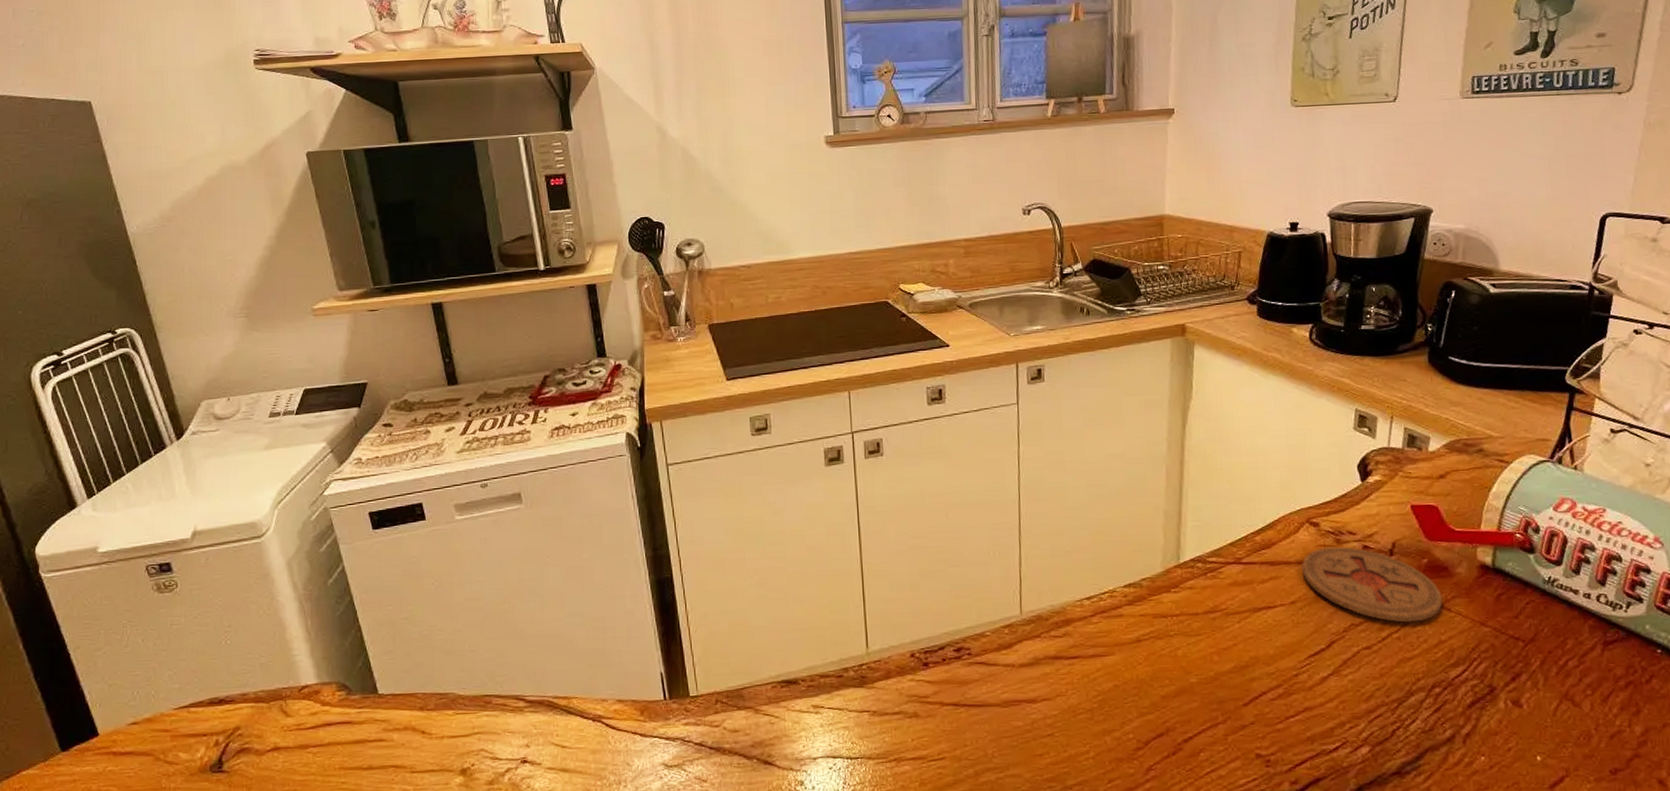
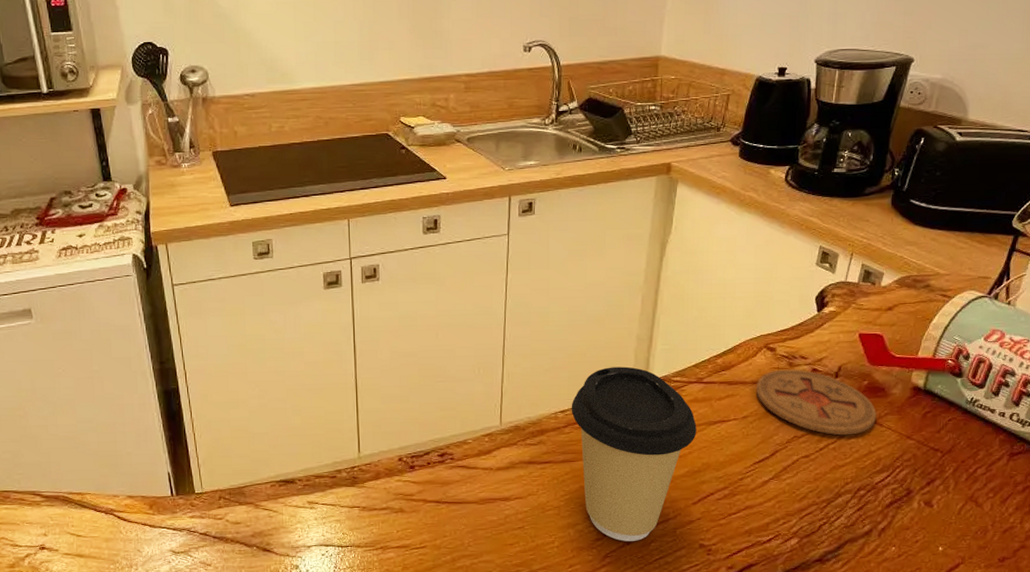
coffee cup: none [1097,546,1240,751] -> present [571,366,697,542]

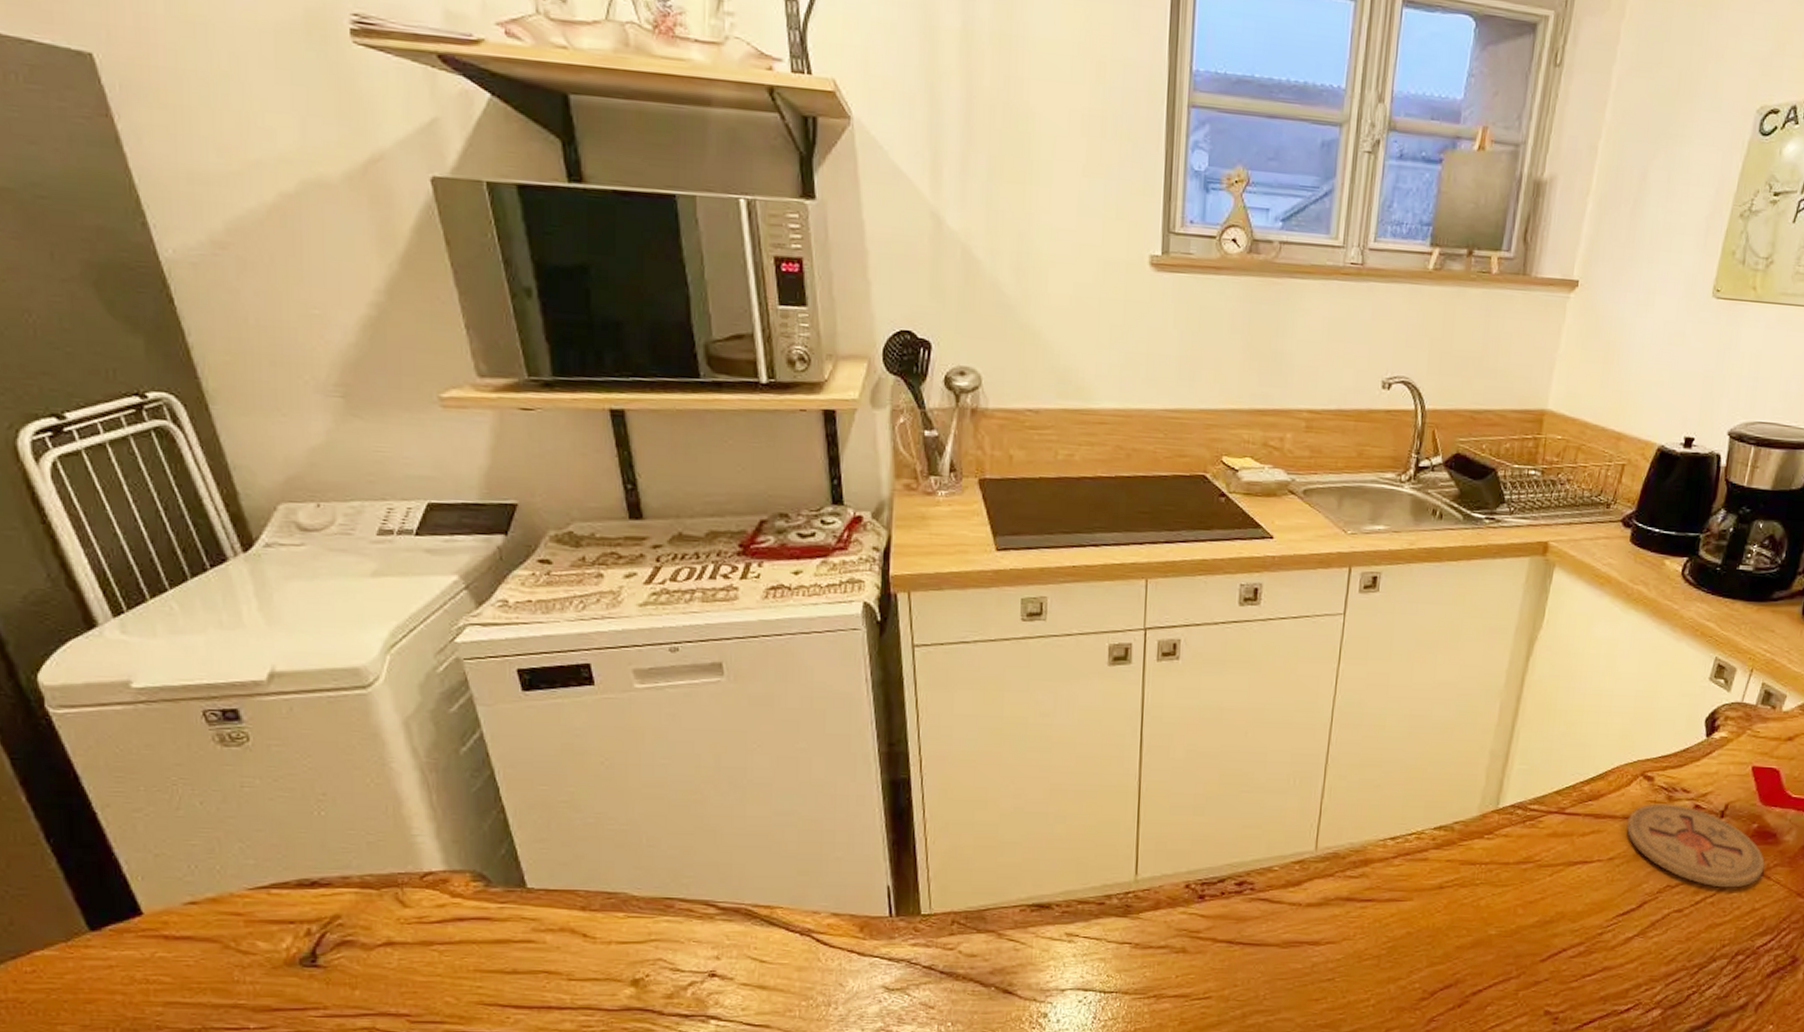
coffee cup: present [571,366,697,542] -> none [1403,787,1553,1003]

